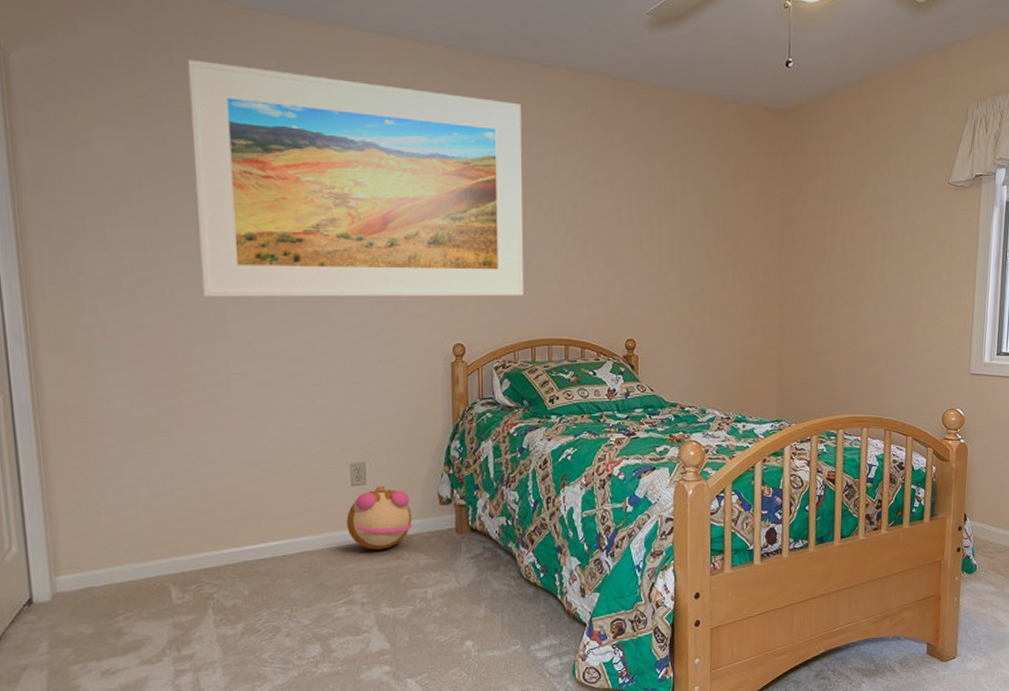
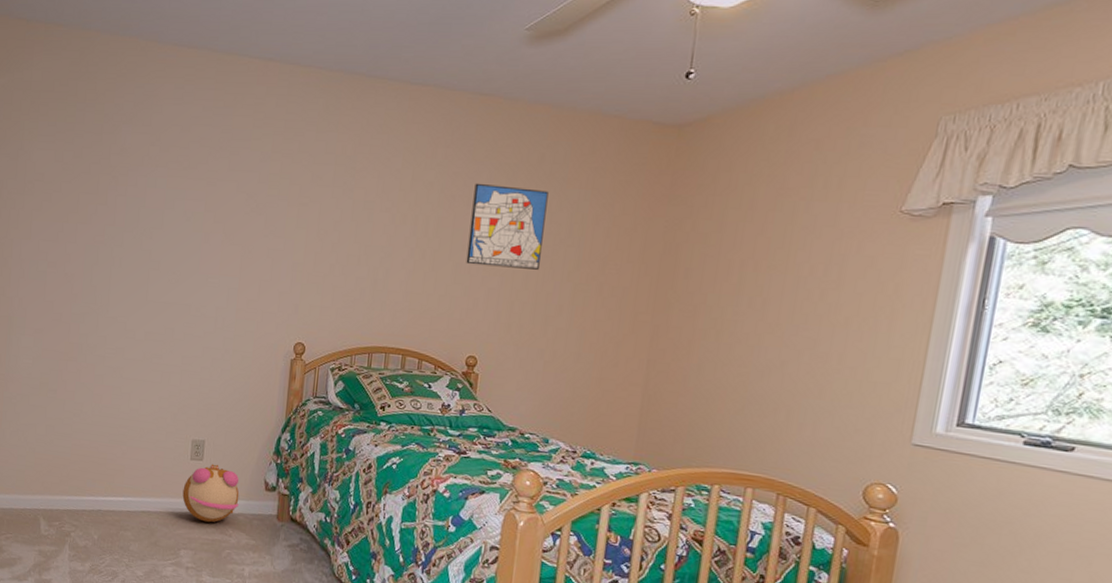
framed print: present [188,60,524,297] -> none [94,86,385,303]
wall art: none [615,167,683,250] -> present [466,183,549,270]

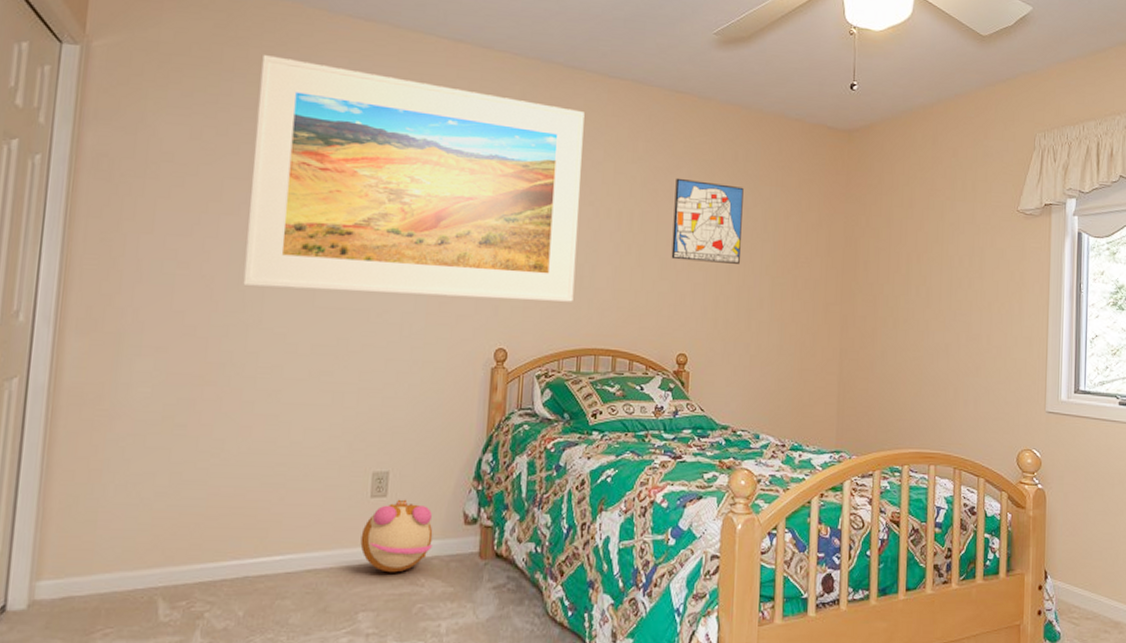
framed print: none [94,86,385,303] -> present [243,55,585,302]

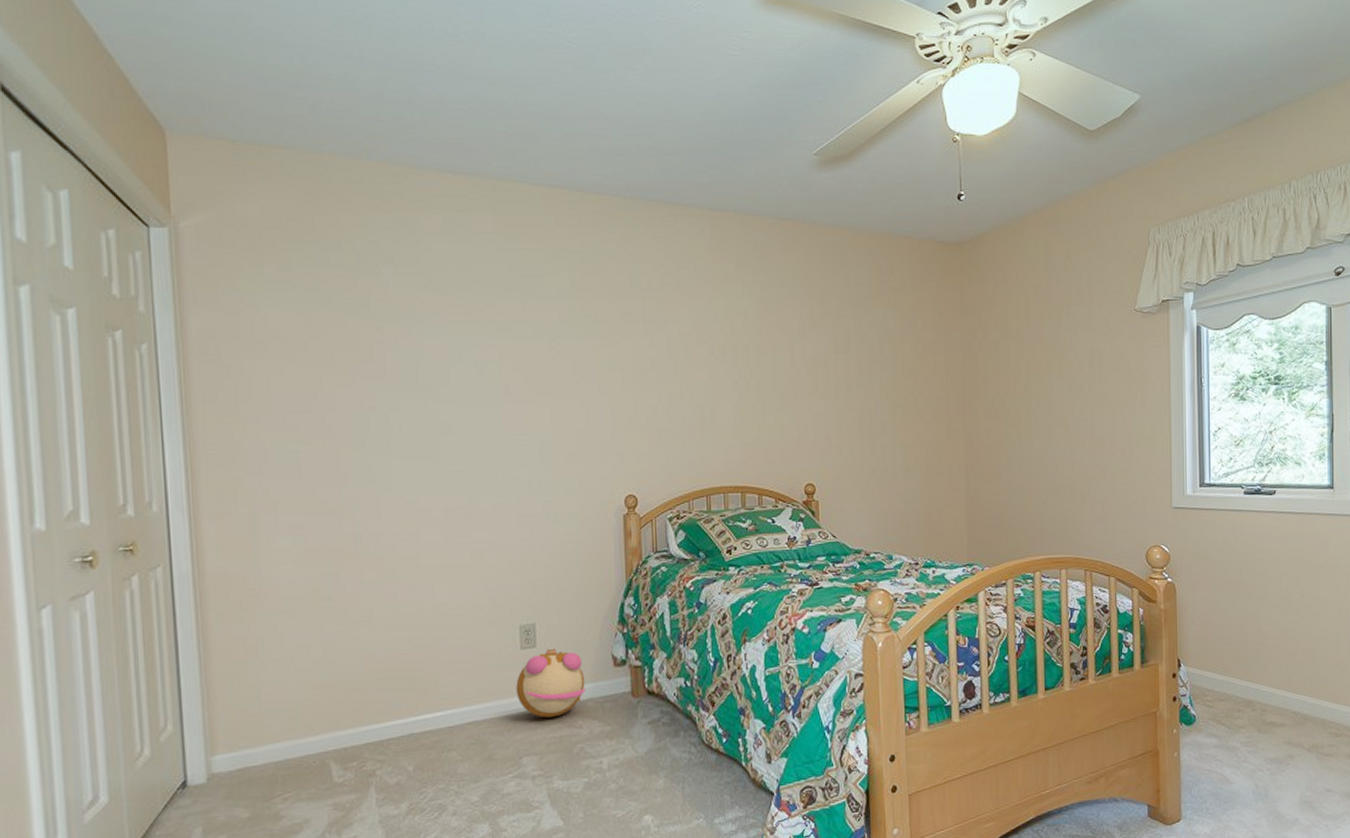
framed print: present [243,55,585,302] -> none [355,220,697,456]
wall art: present [671,178,744,264] -> none [788,308,859,391]

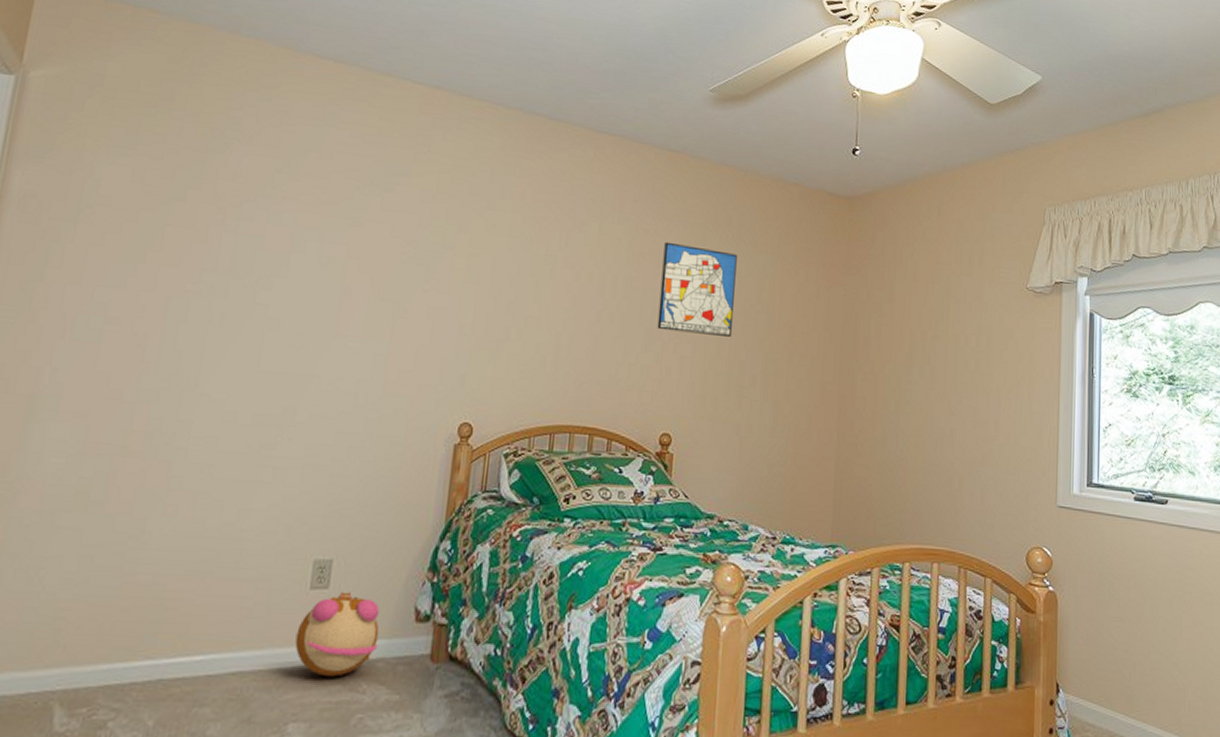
wall art: none [788,308,859,391] -> present [657,241,737,337]

